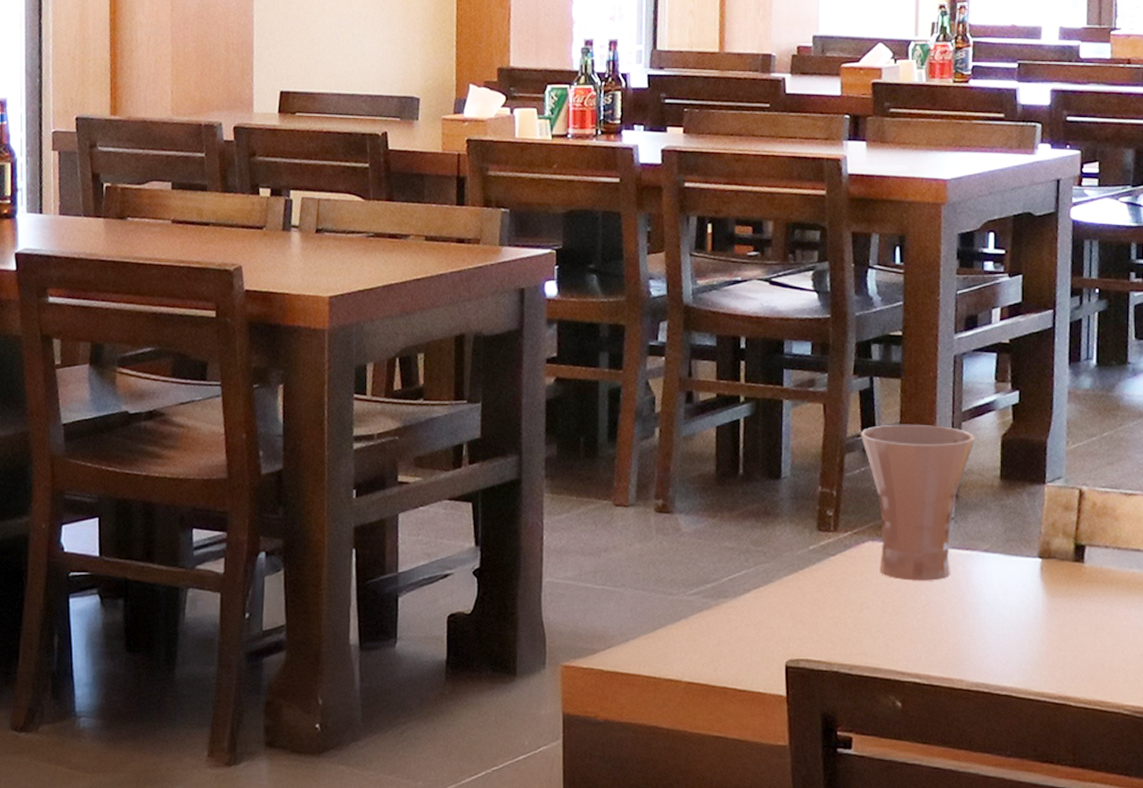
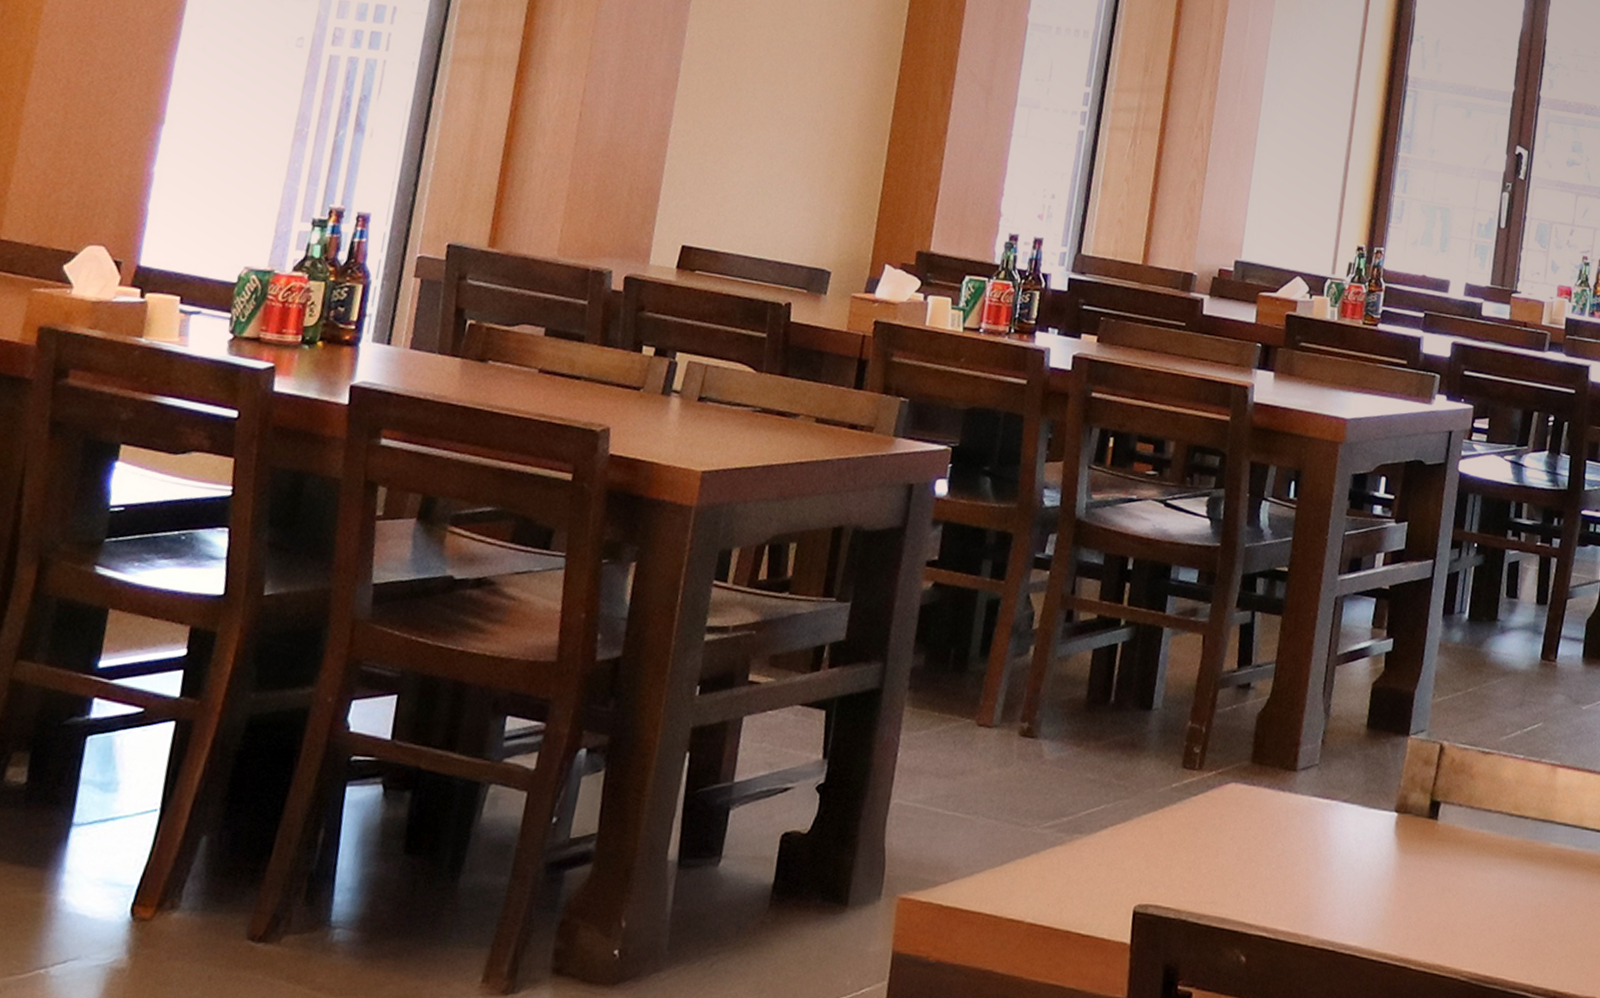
cup: present [860,424,976,581] -> none [1235,662,1348,829]

